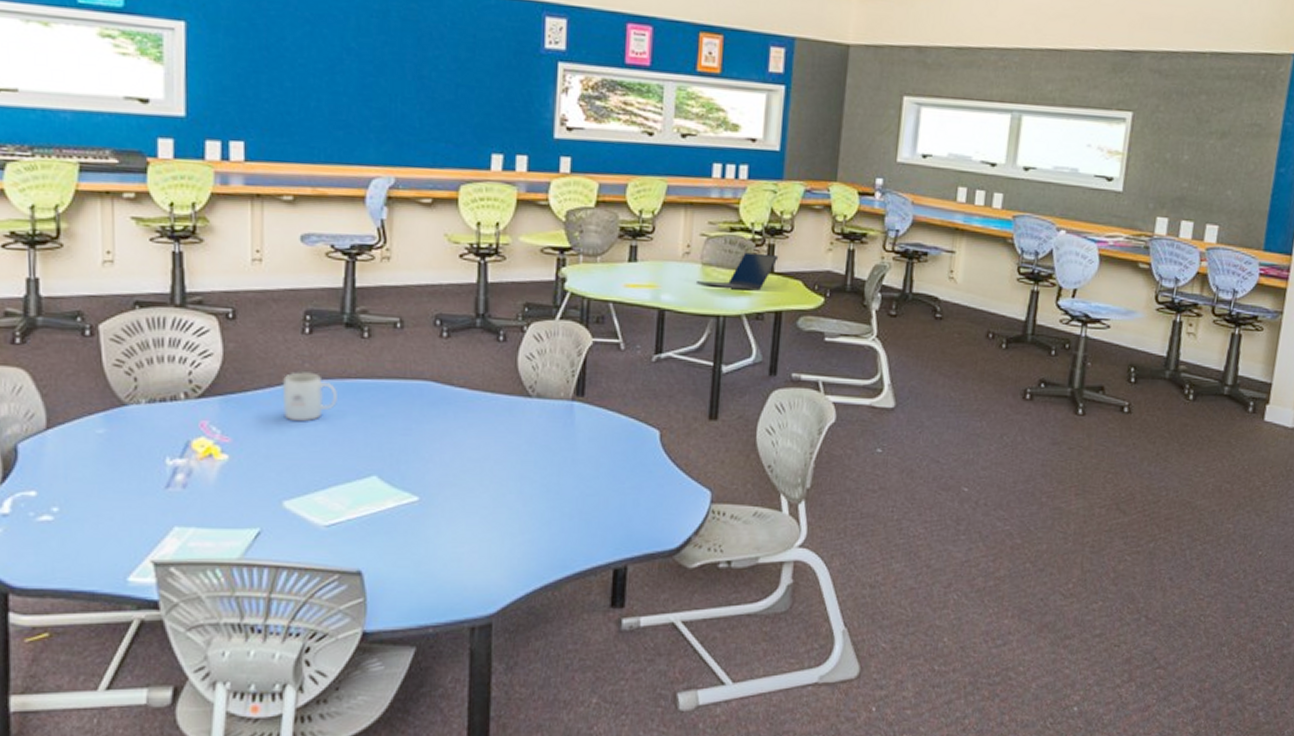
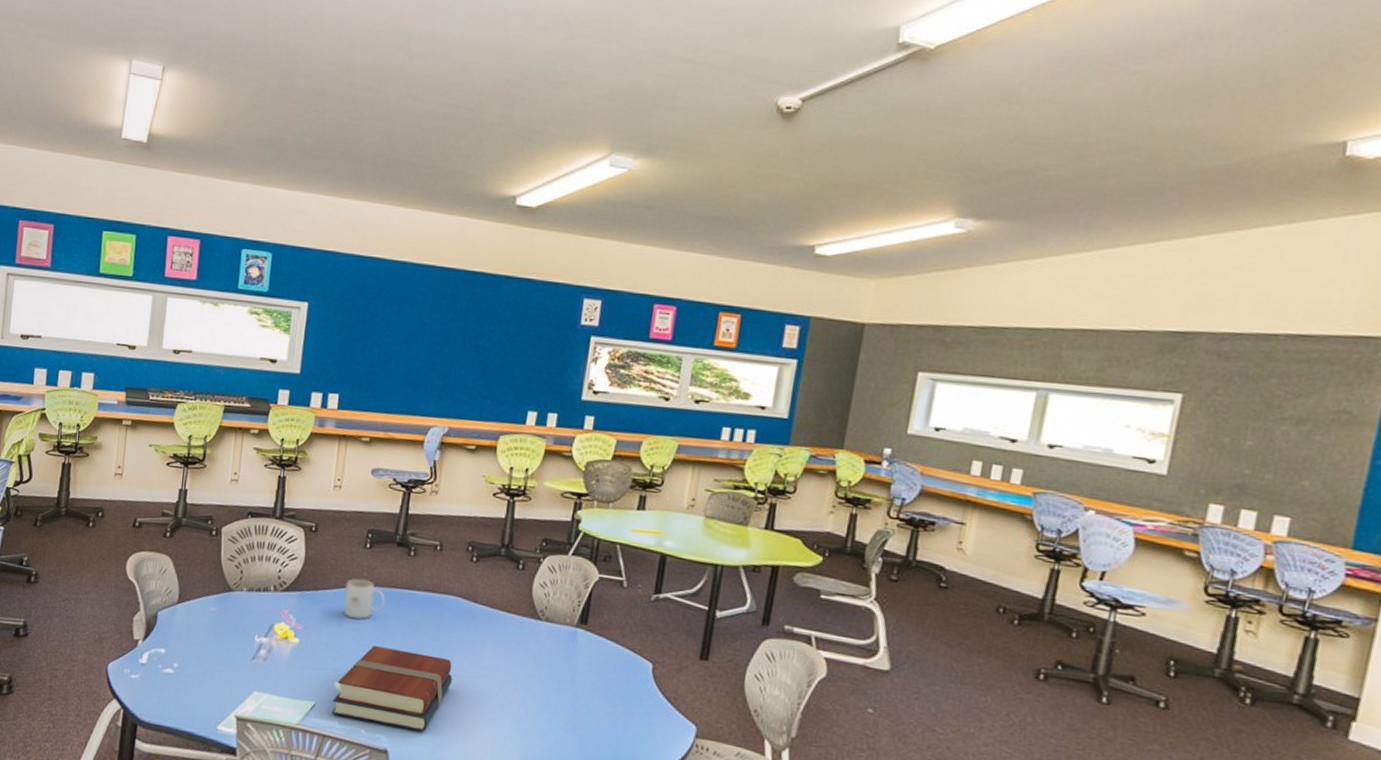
books: none [283,451,432,543] -> present [331,646,452,731]
laptop: present [695,252,779,291] -> none [697,509,780,546]

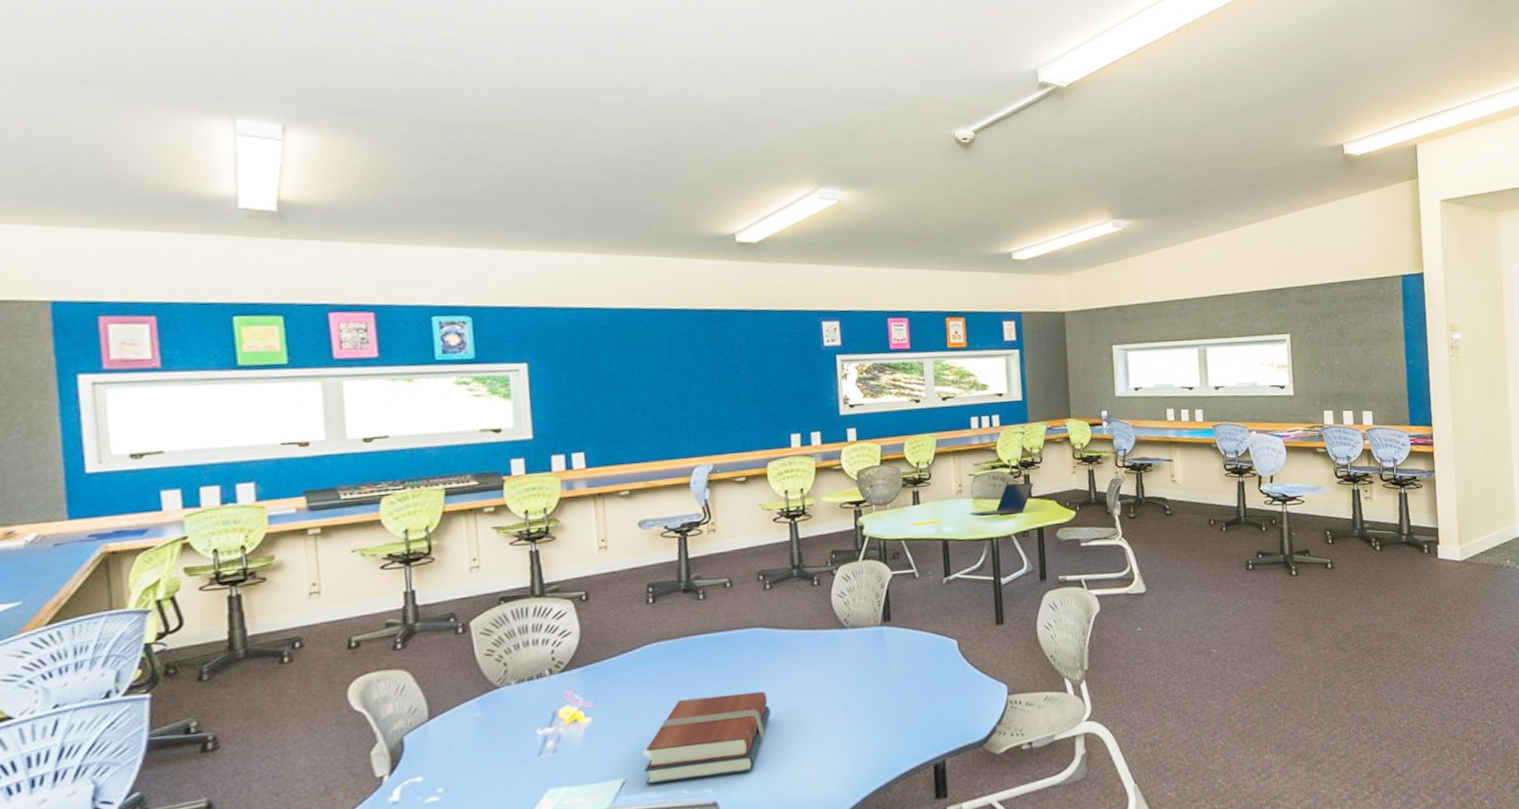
mug: present [342,578,385,620] -> none [633,635,682,680]
laptop: none [697,509,780,546] -> present [969,482,1034,516]

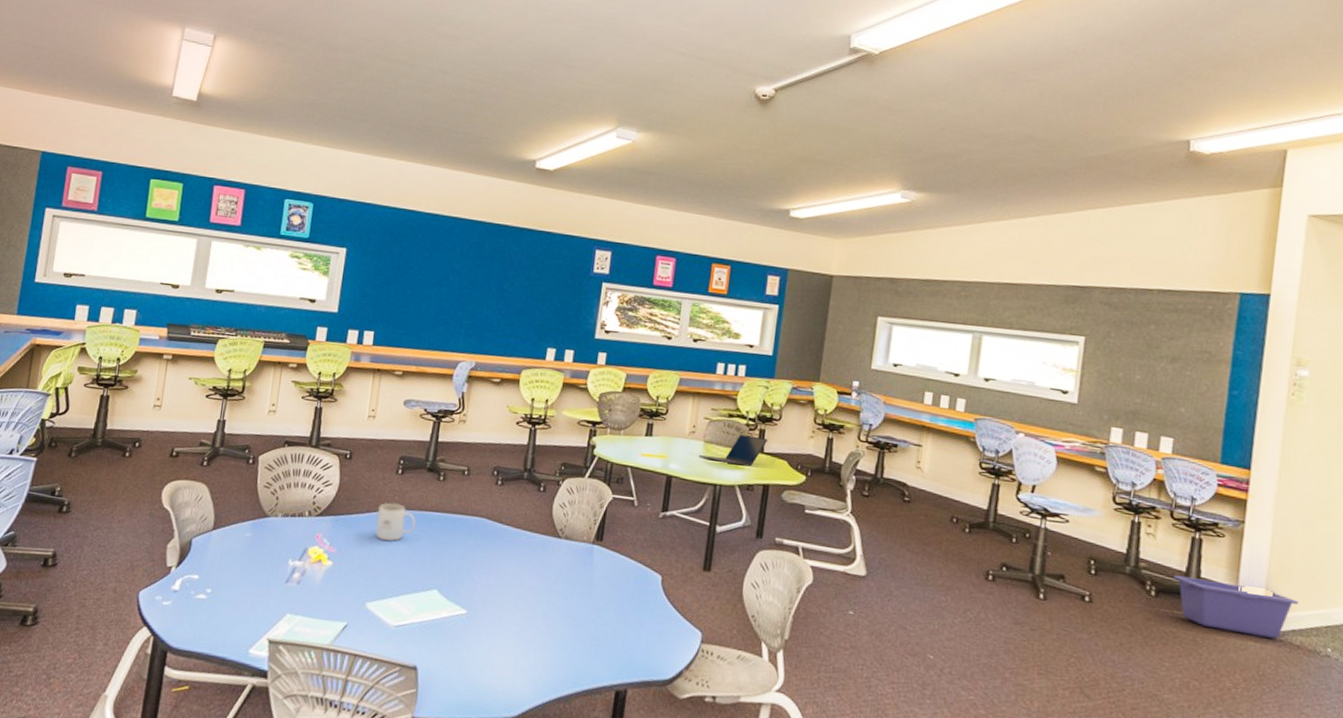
mug: none [633,635,682,680] -> present [375,502,416,542]
books: present [644,692,771,785] -> none [362,566,479,647]
storage bin: none [1391,525,1483,567] -> present [1174,575,1299,640]

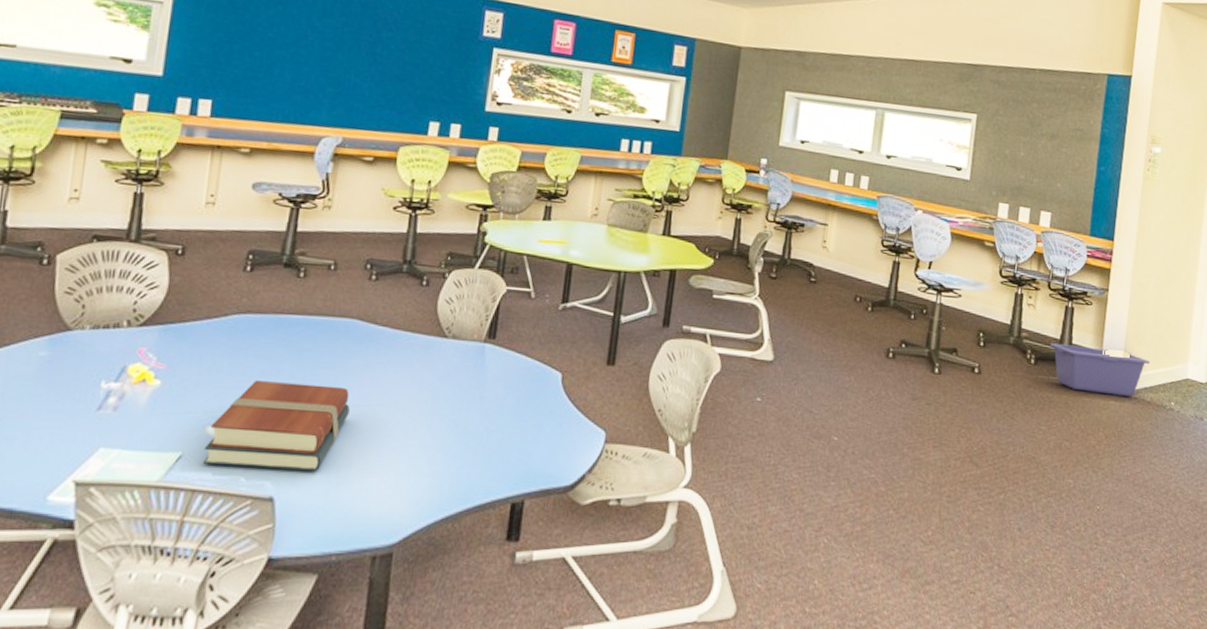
books: none [362,566,479,647] -> present [202,381,350,471]
mug: present [375,502,416,542] -> none [216,306,270,352]
laptop: present [698,434,768,467] -> none [601,216,675,251]

